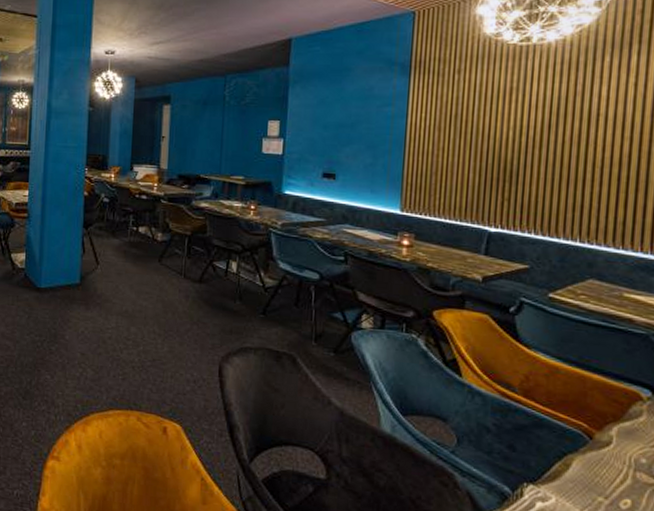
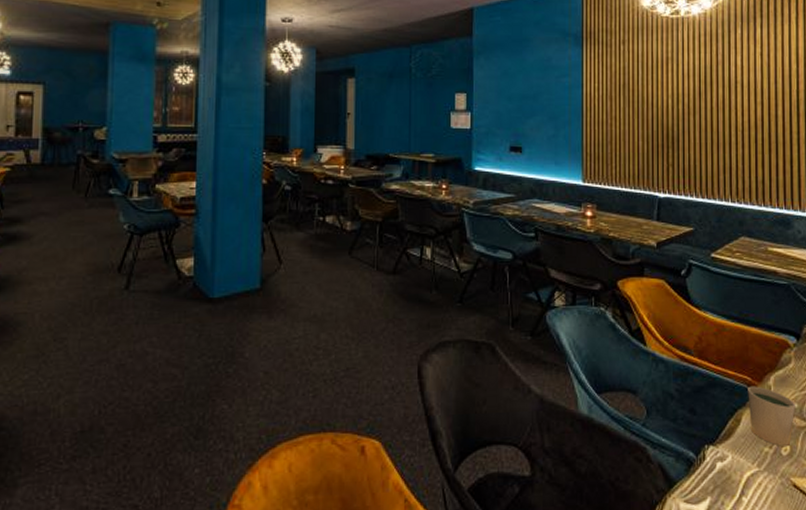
cup: none [581,433,644,501] -> present [748,386,796,447]

